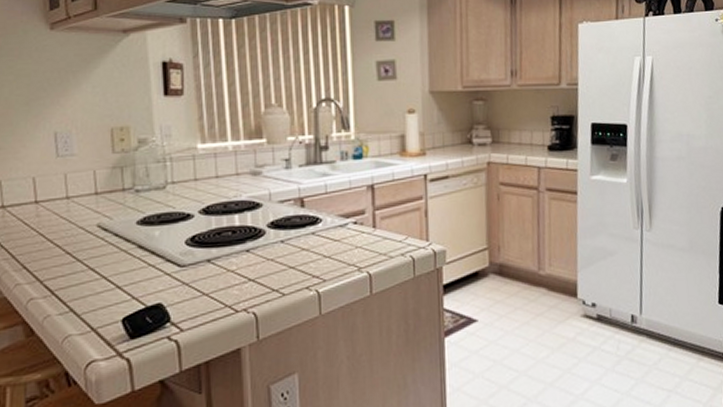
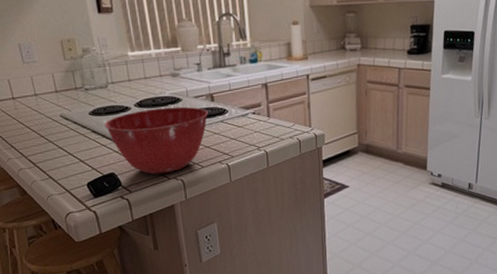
mixing bowl: none [156,214,296,306] -> present [104,106,208,175]

